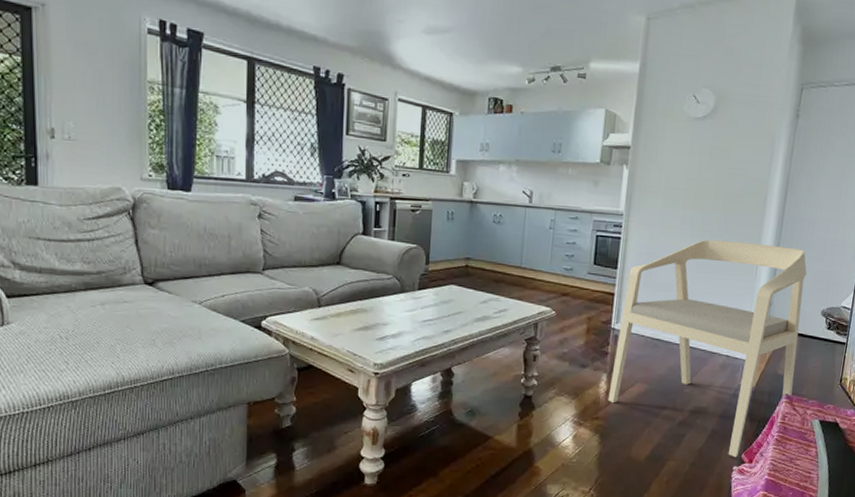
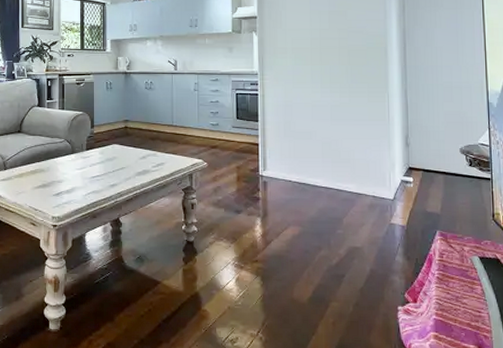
armchair: present [608,240,807,458] -> none [264,90,445,297]

